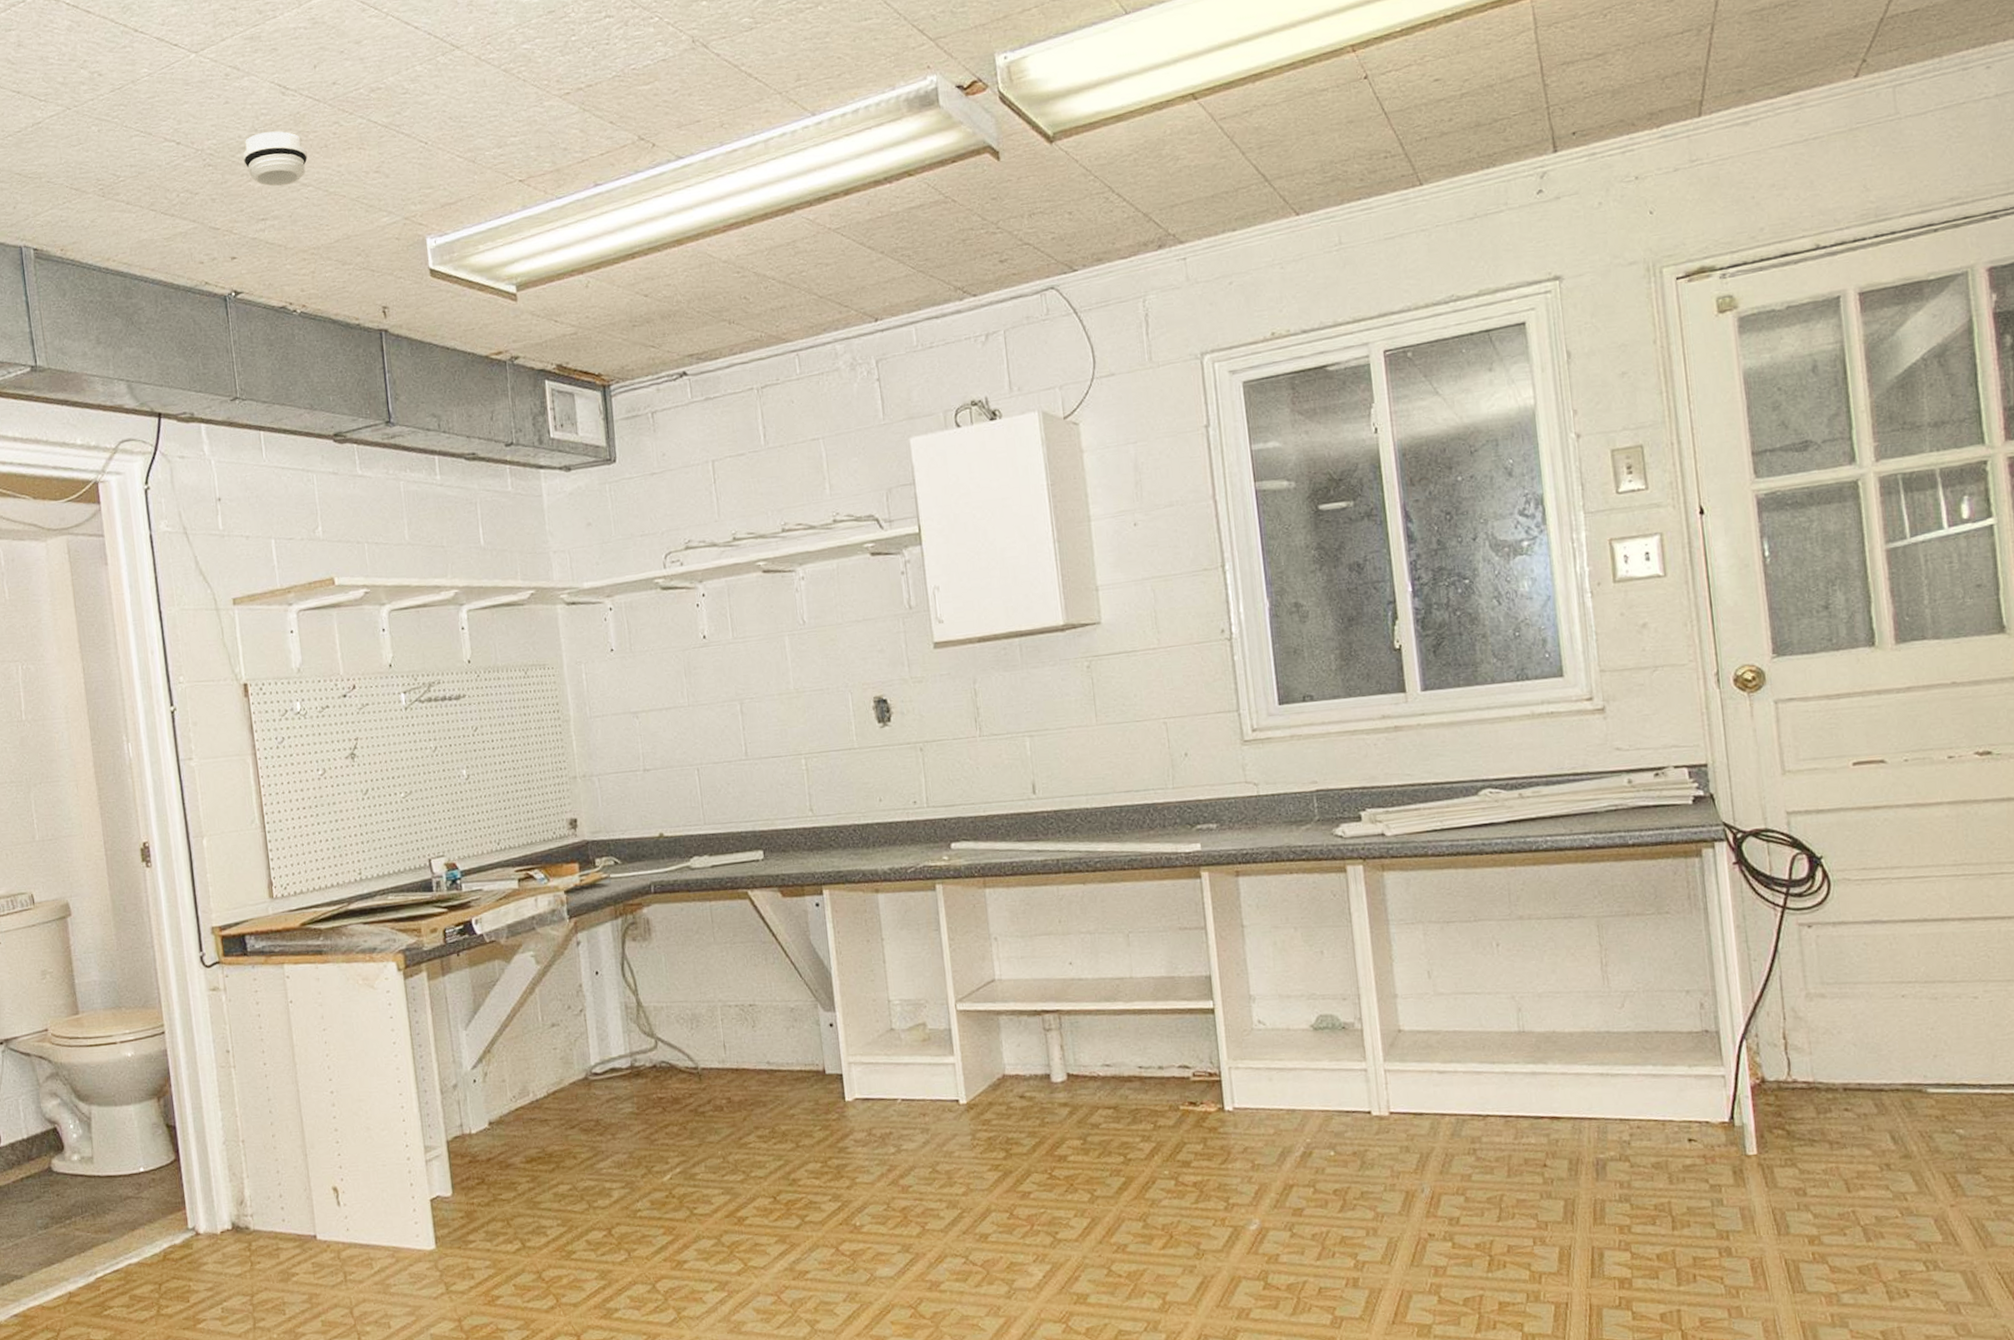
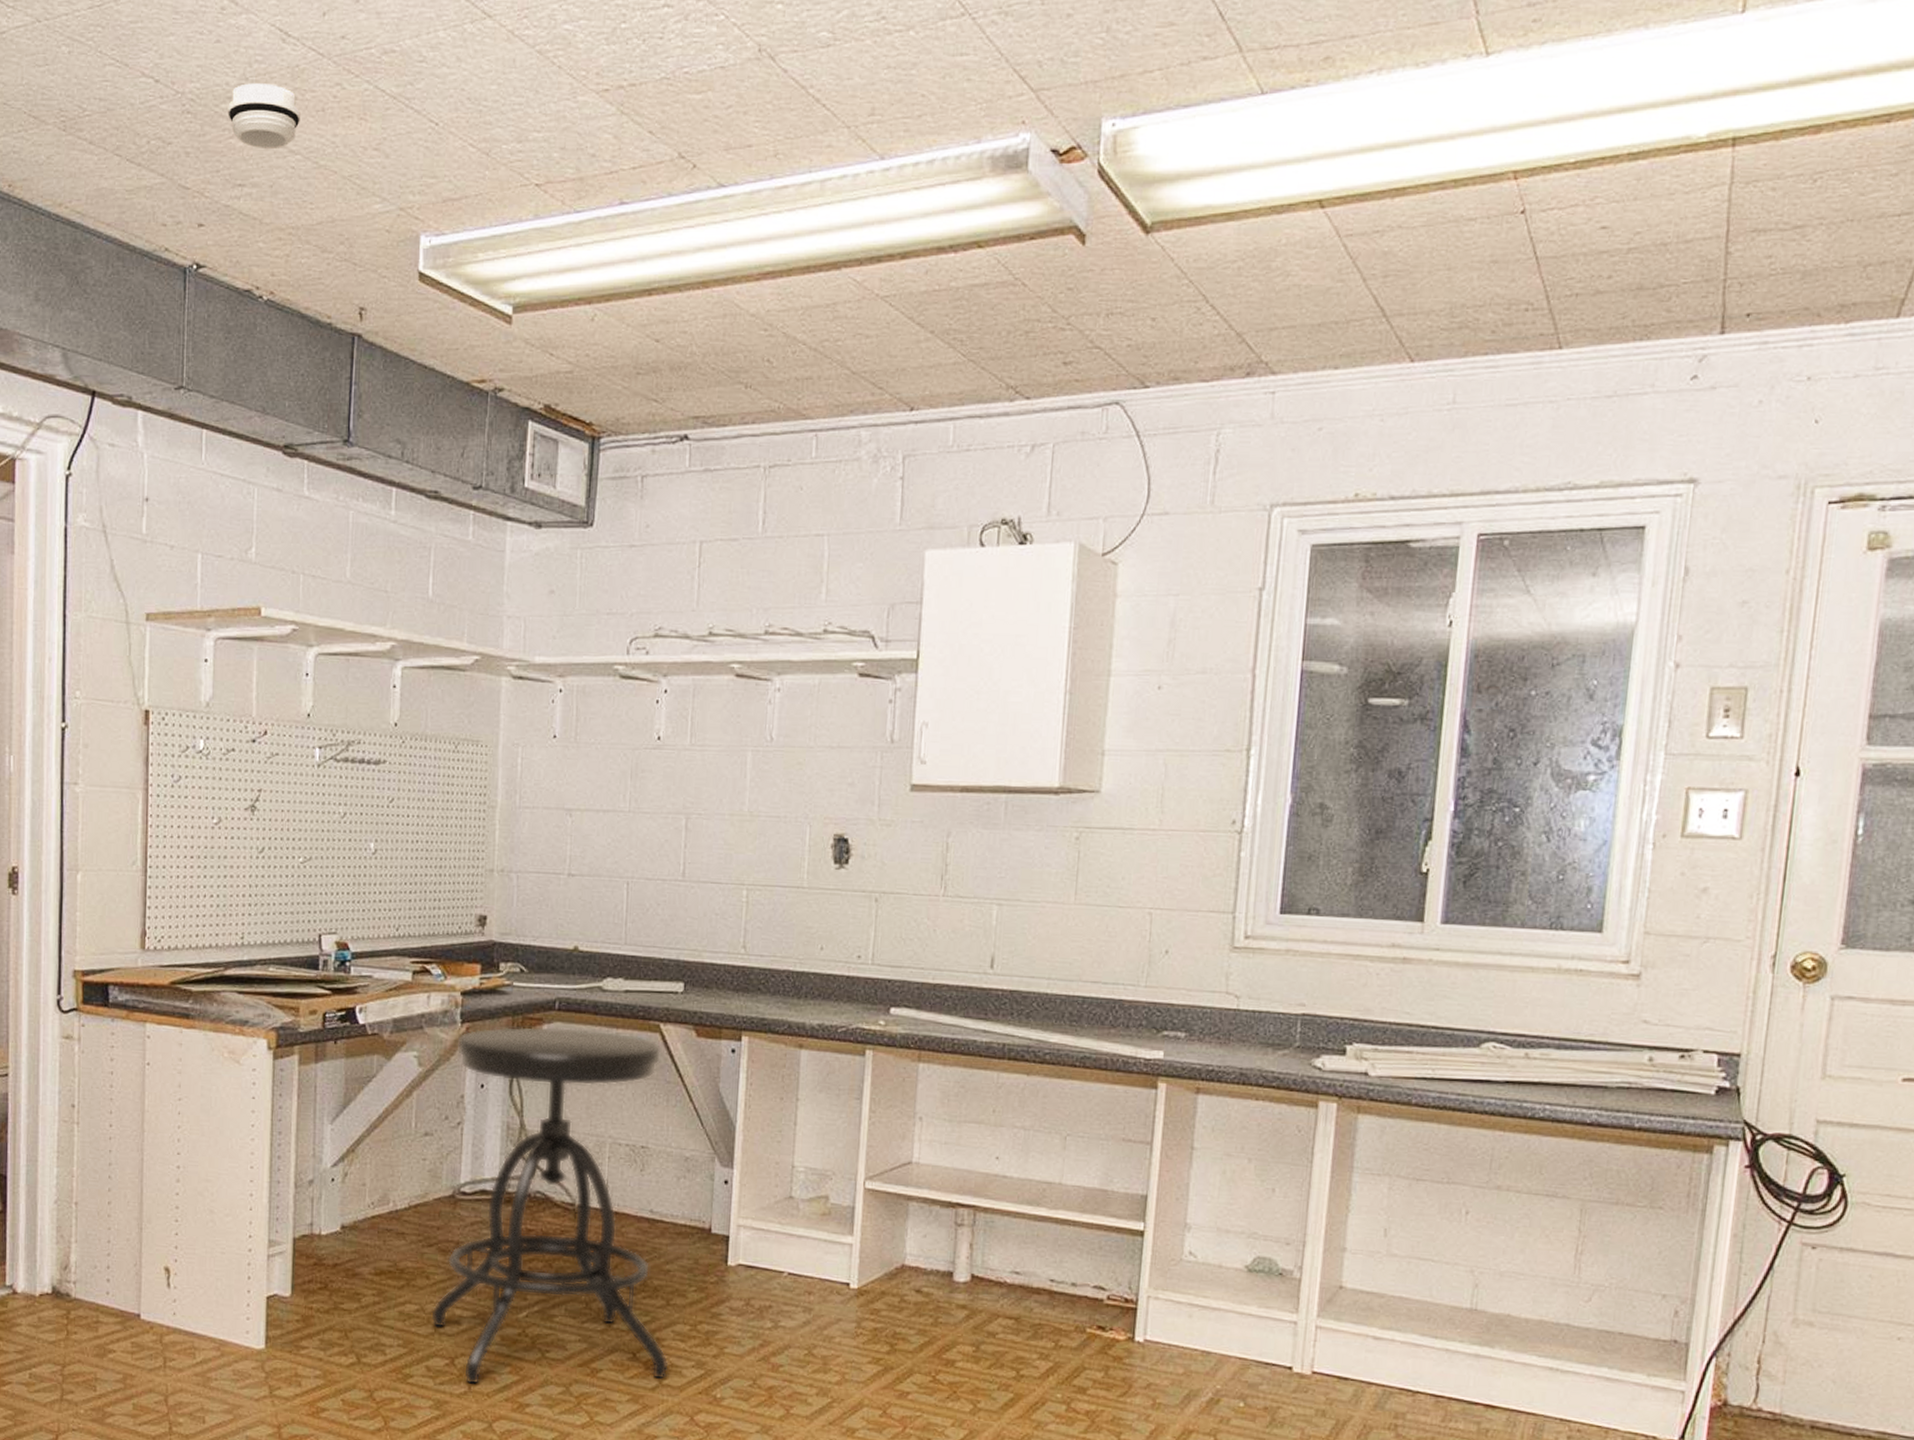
stool: none [567,904,808,1251] -> present [431,1026,669,1385]

